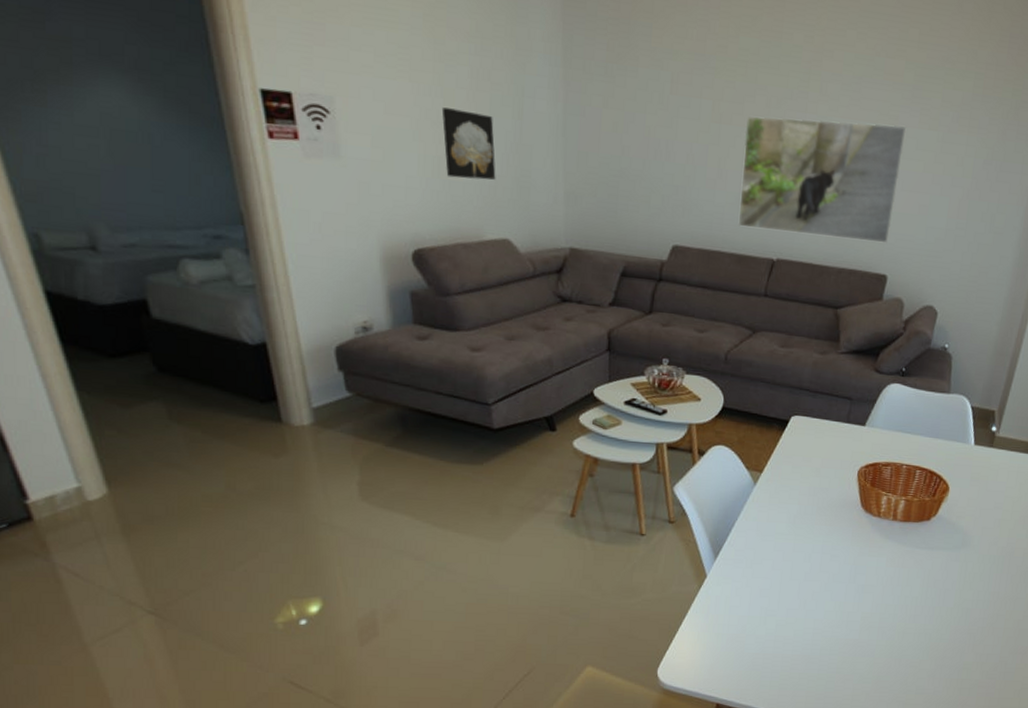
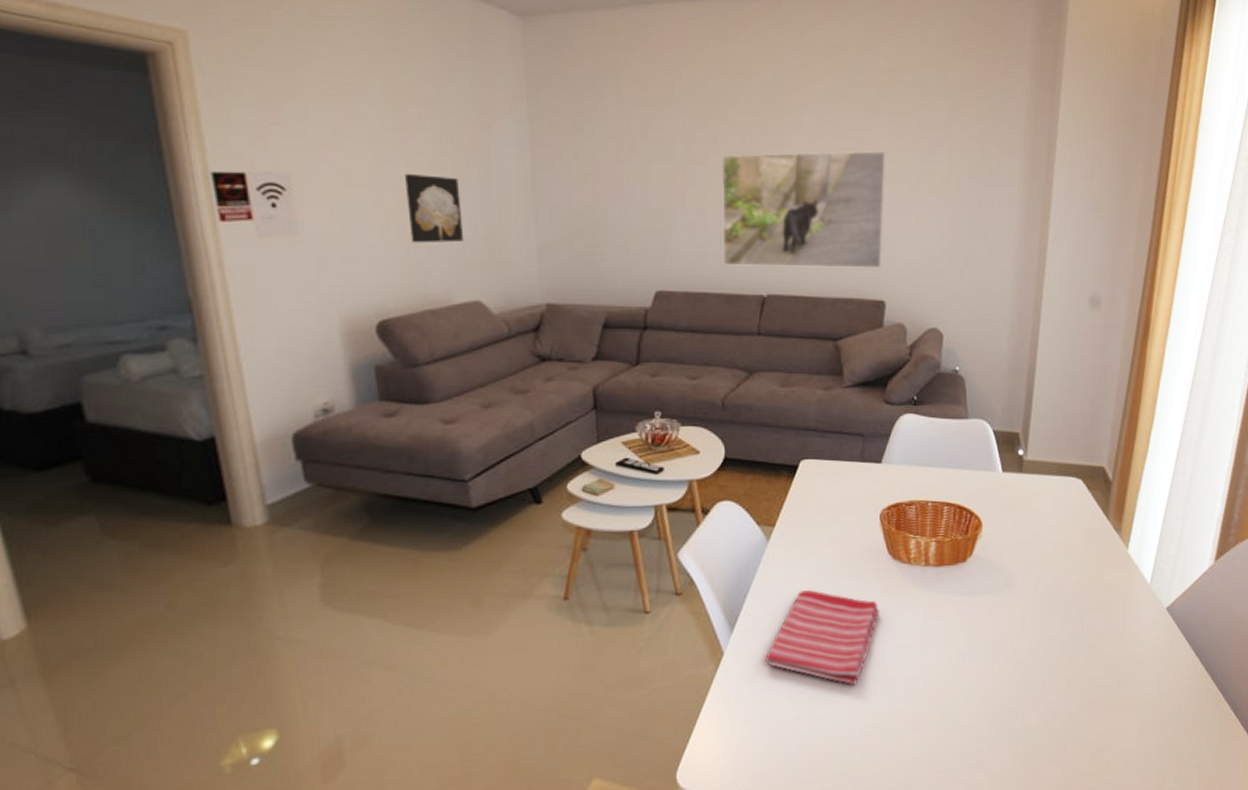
dish towel: none [742,529,847,614] -> present [765,589,879,685]

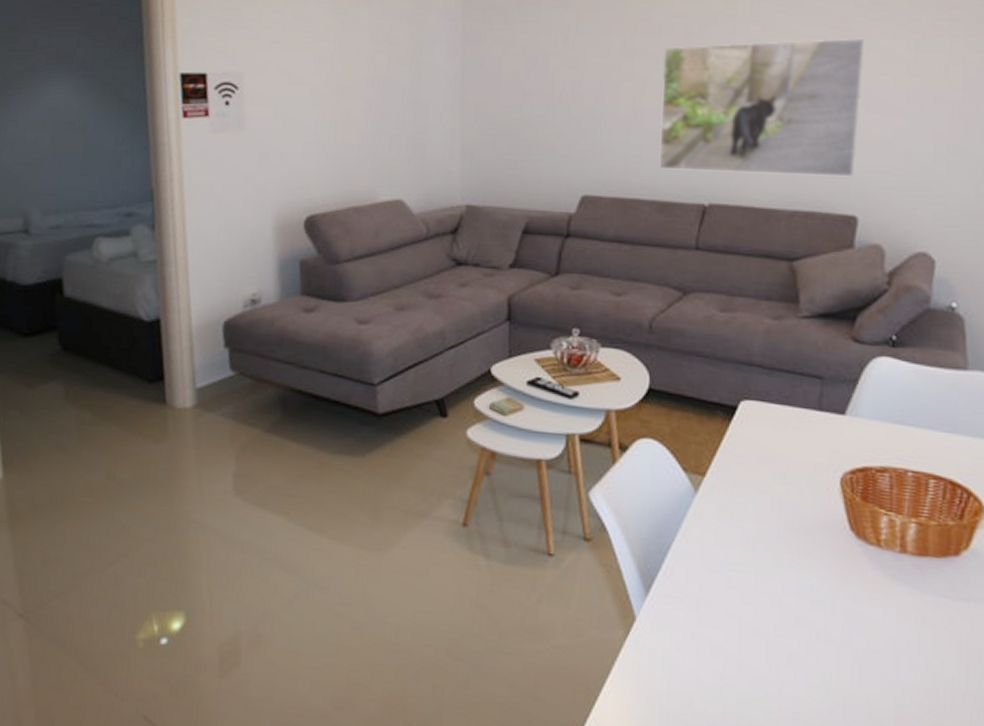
wall art: present [404,174,464,243] -> none [341,72,392,141]
dish towel: present [765,589,879,685] -> none [685,557,835,690]

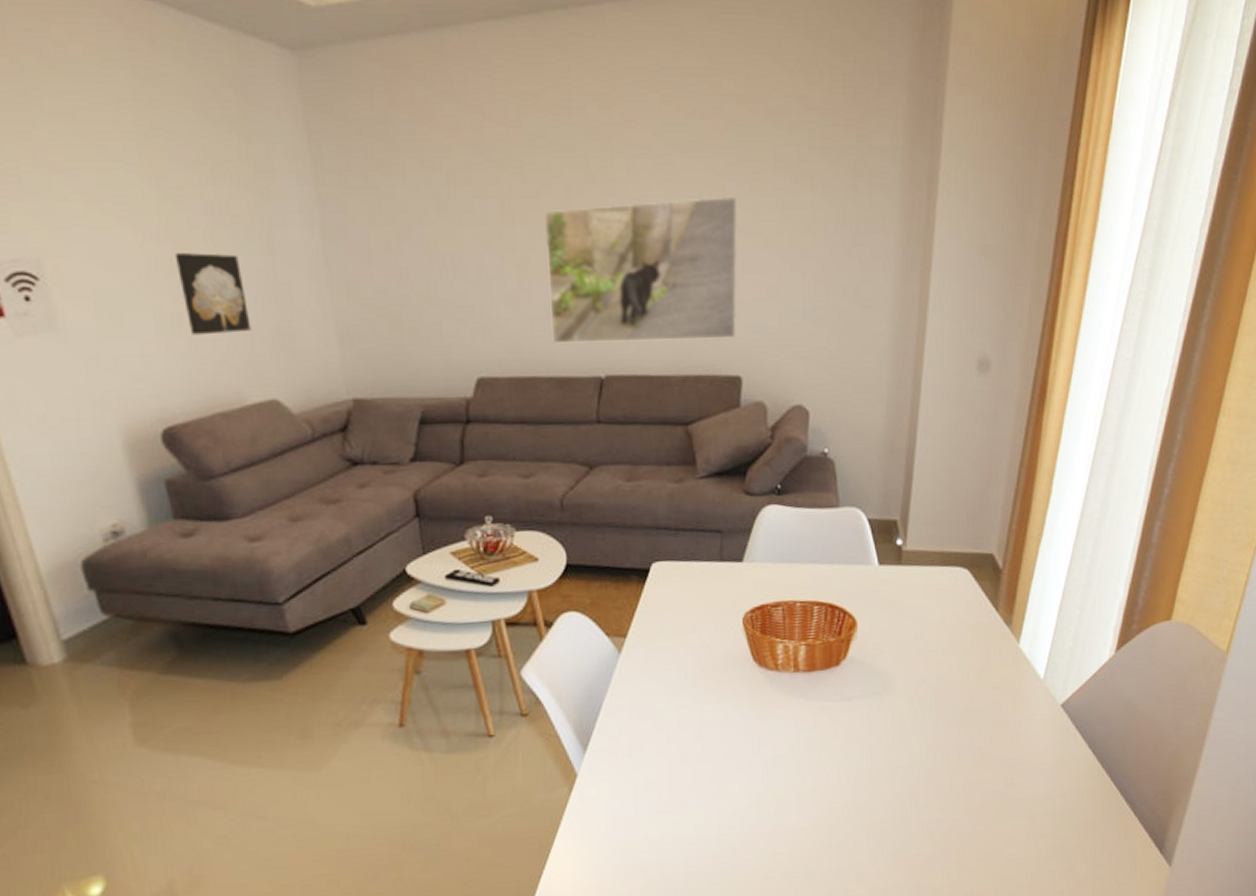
wall art: none [341,72,392,141] -> present [174,253,252,336]

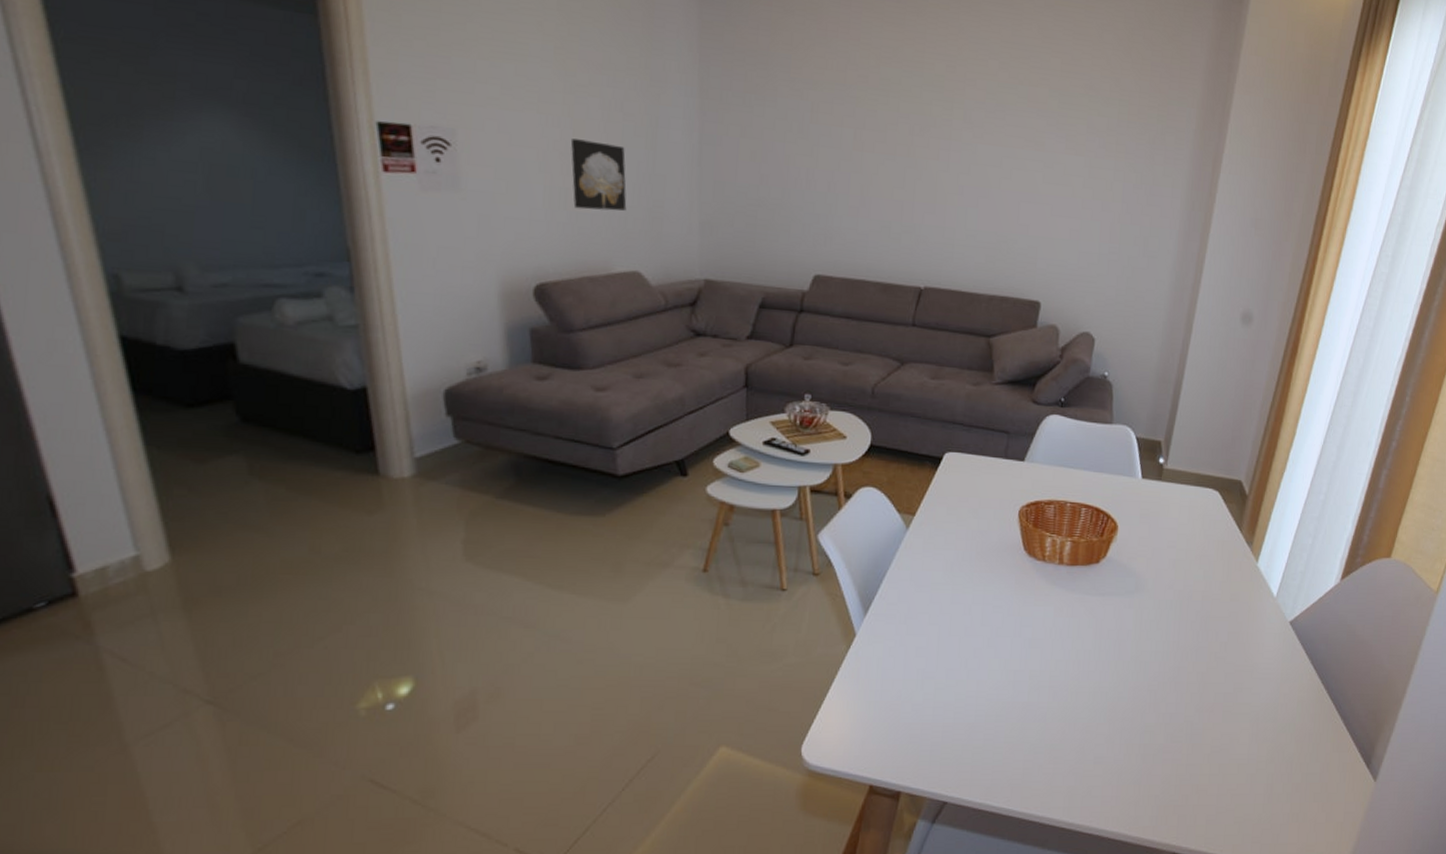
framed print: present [544,196,739,344] -> none [882,144,1053,269]

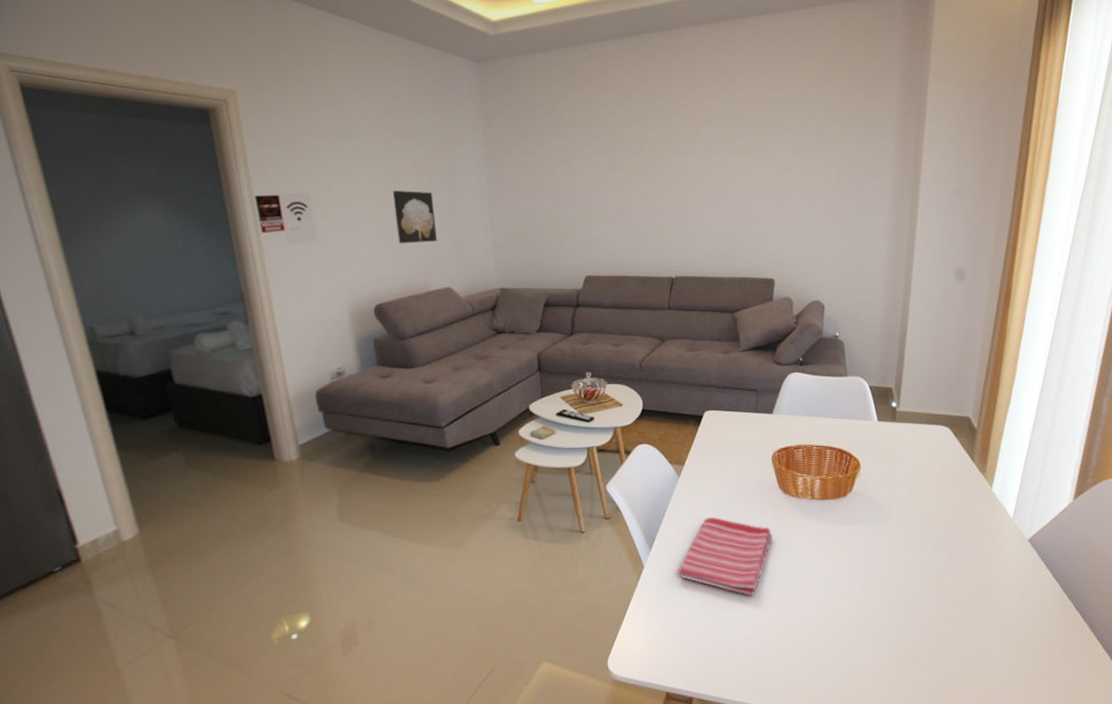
dish towel: none [896,578,1011,675] -> present [678,517,772,596]

